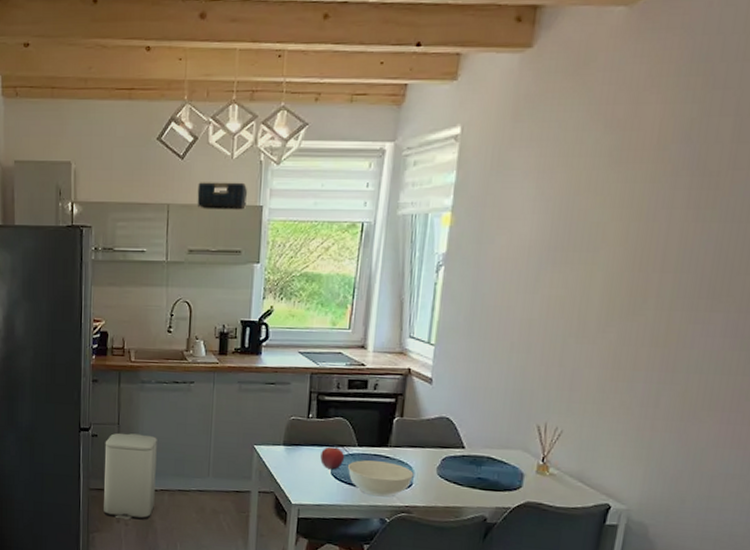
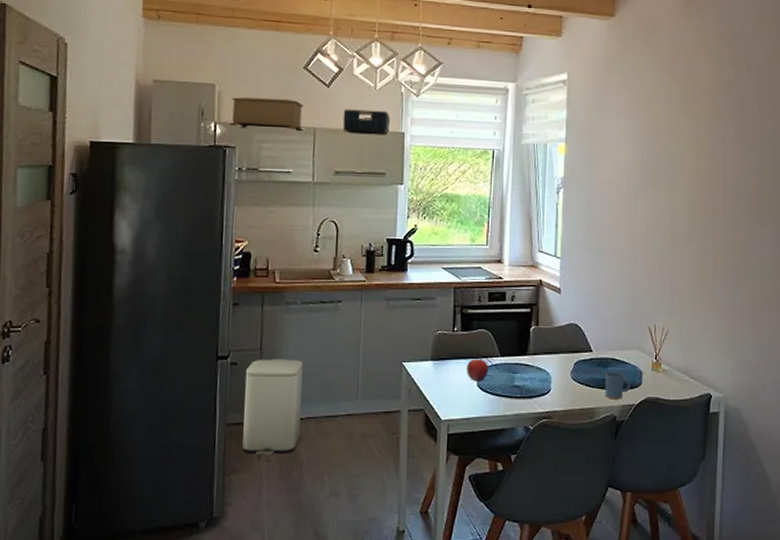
decorative box: none [85,173,157,209] -> present [229,96,303,132]
bowl: present [347,460,414,498] -> none [491,370,551,405]
mug: none [475,470,509,501] -> present [605,372,631,399]

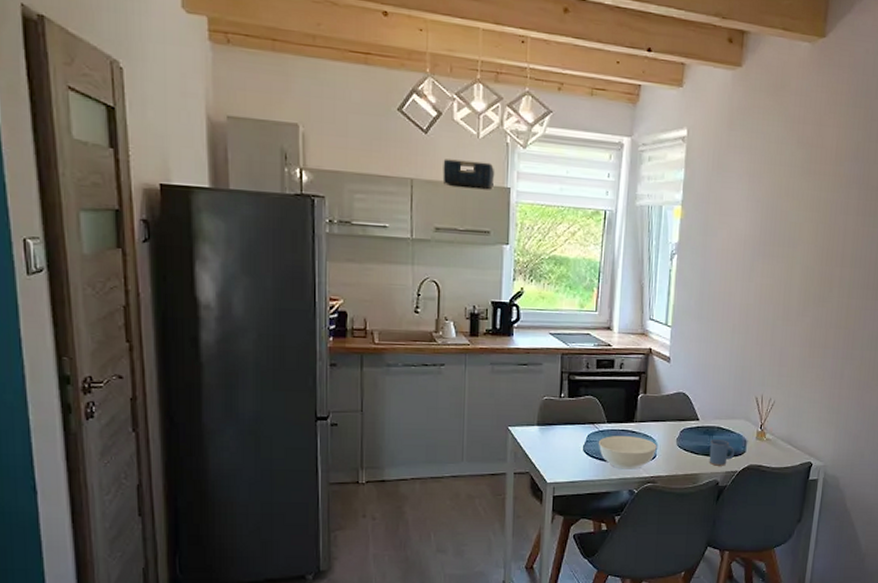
decorative box: present [229,96,303,132] -> none [317,140,399,183]
pedal bin: present [242,359,303,455] -> none [346,420,406,514]
fruit: present [467,357,489,382] -> none [573,424,596,447]
bowl: none [491,370,551,405] -> present [598,436,657,470]

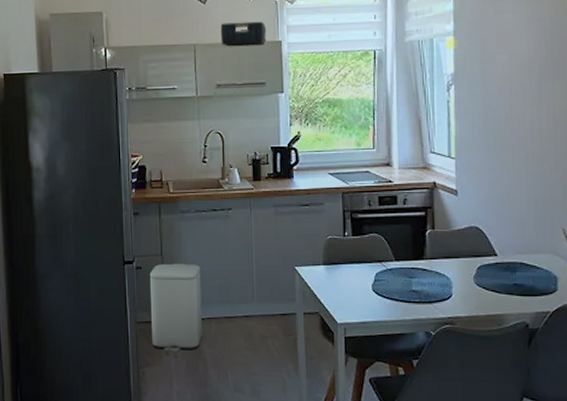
pedal bin: none [346,420,406,514] -> present [149,263,202,352]
bowl: present [598,436,657,470] -> none [387,274,452,310]
mug: present [709,440,735,466] -> none [513,277,545,306]

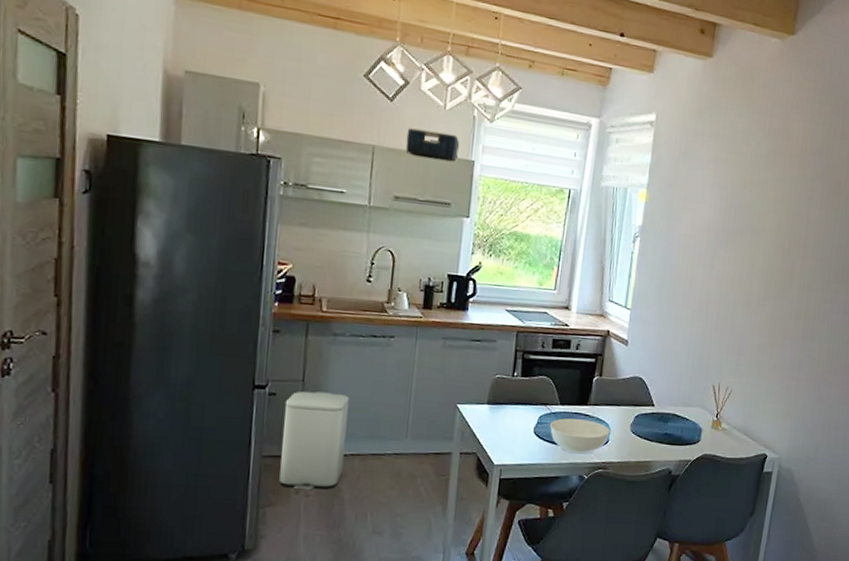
bowl: none [387,274,452,310] -> present [549,418,610,455]

